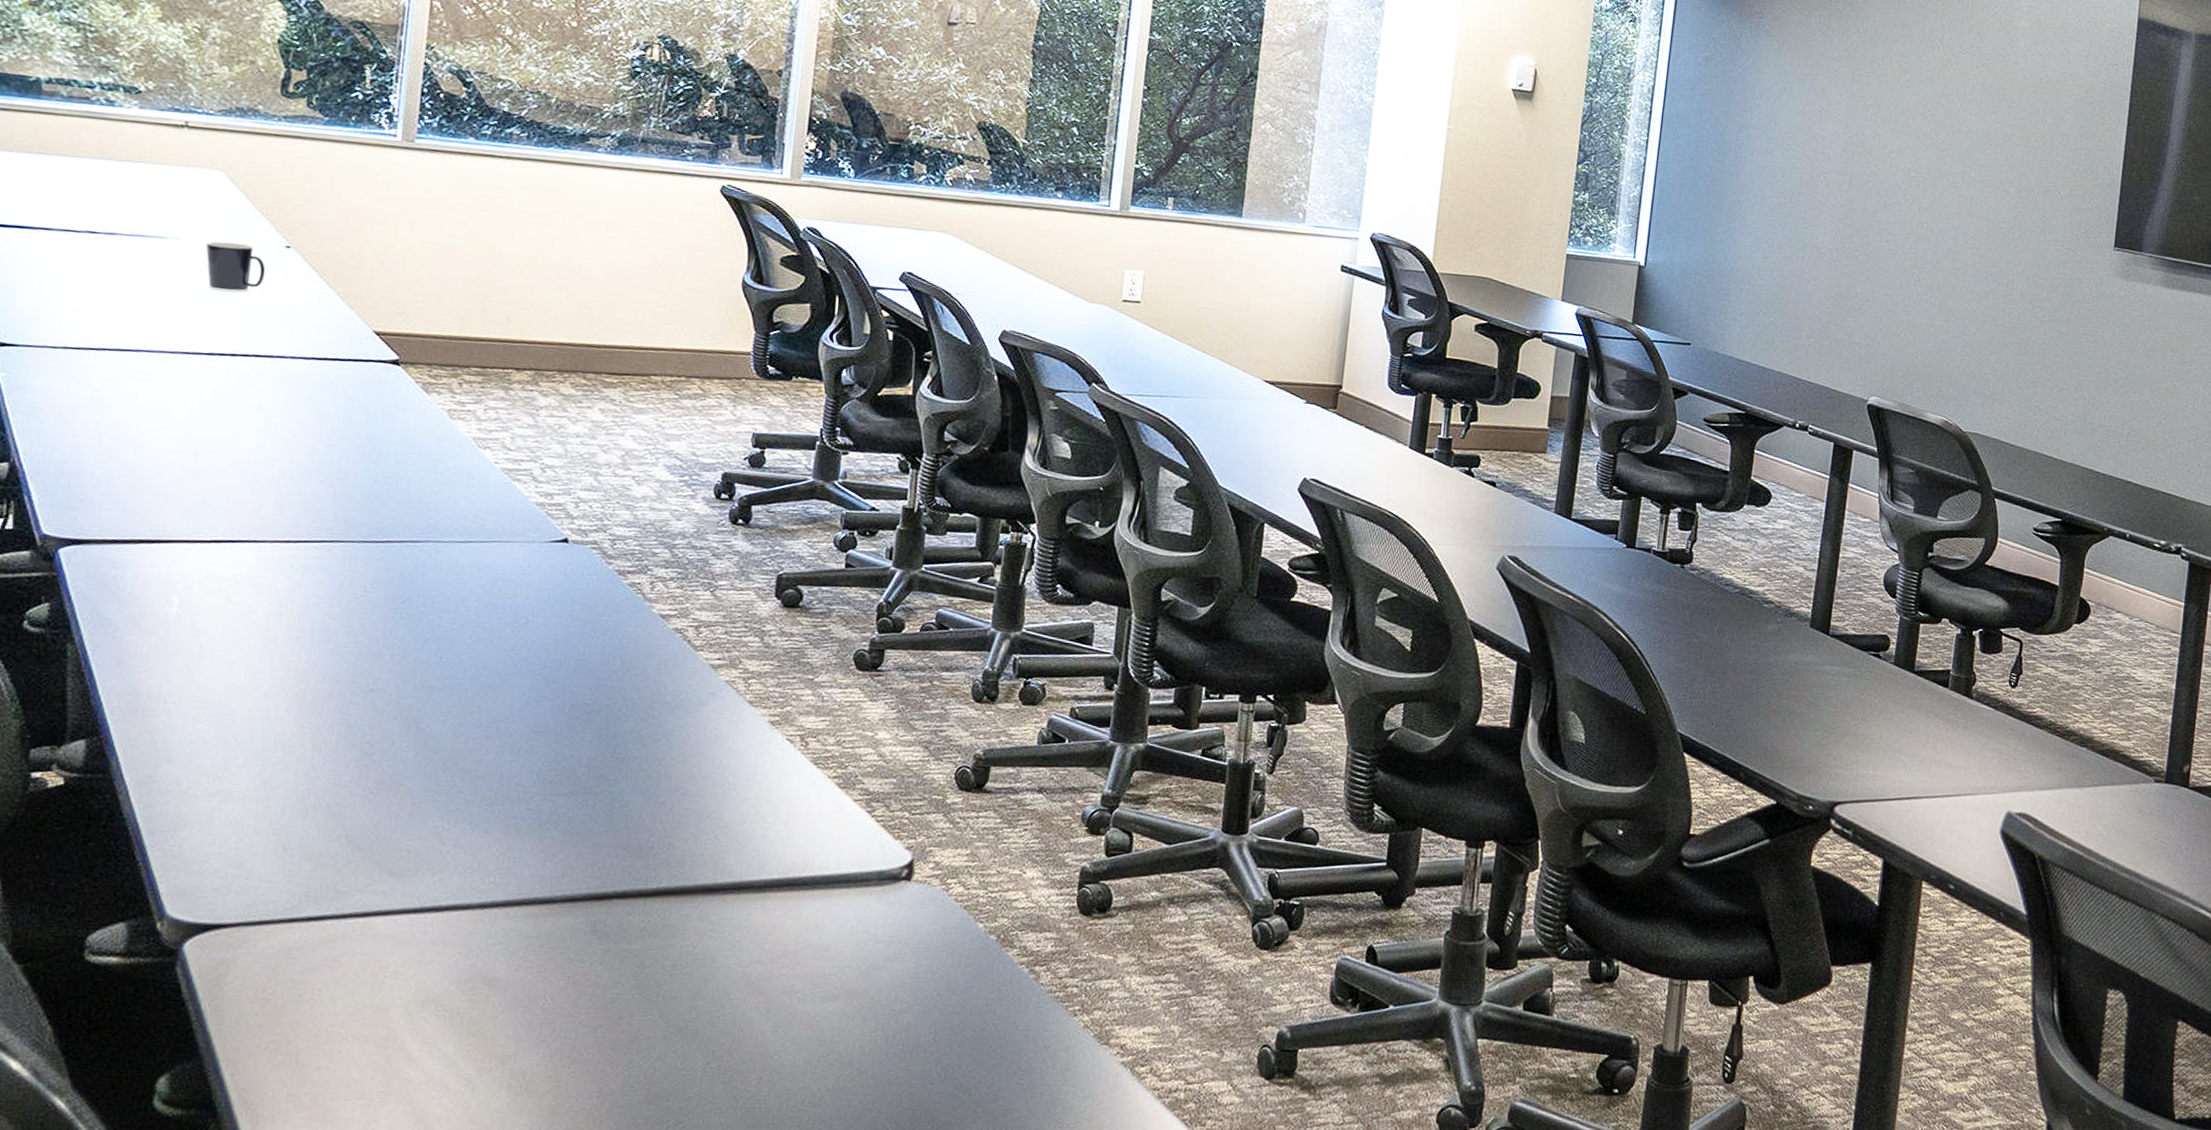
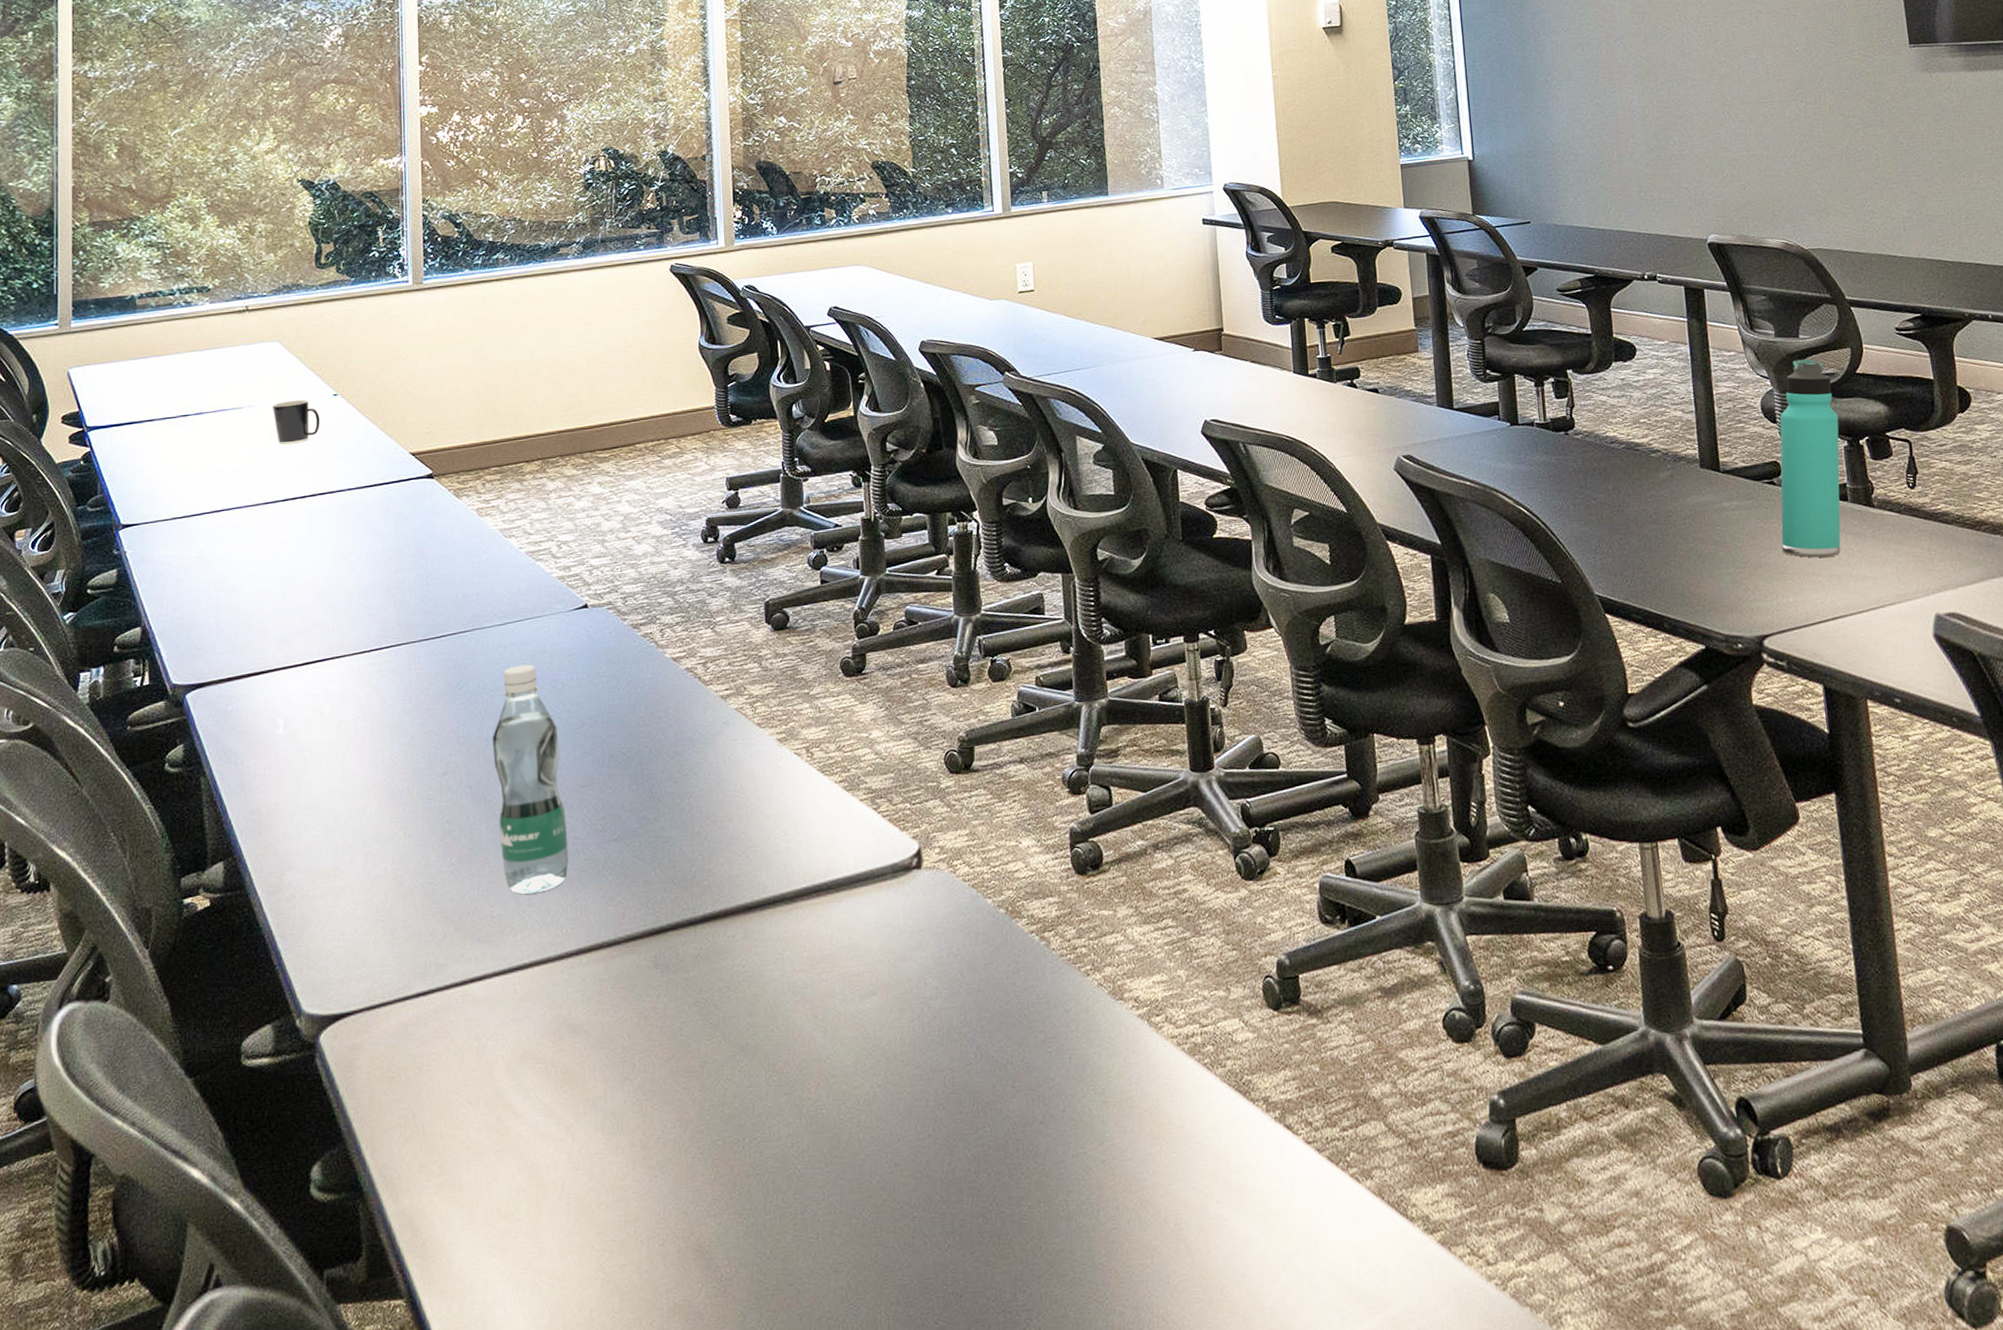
bottle: none [428,589,514,835] -> present [492,664,569,894]
thermos bottle: none [1872,539,1959,739] -> present [1780,359,1841,558]

